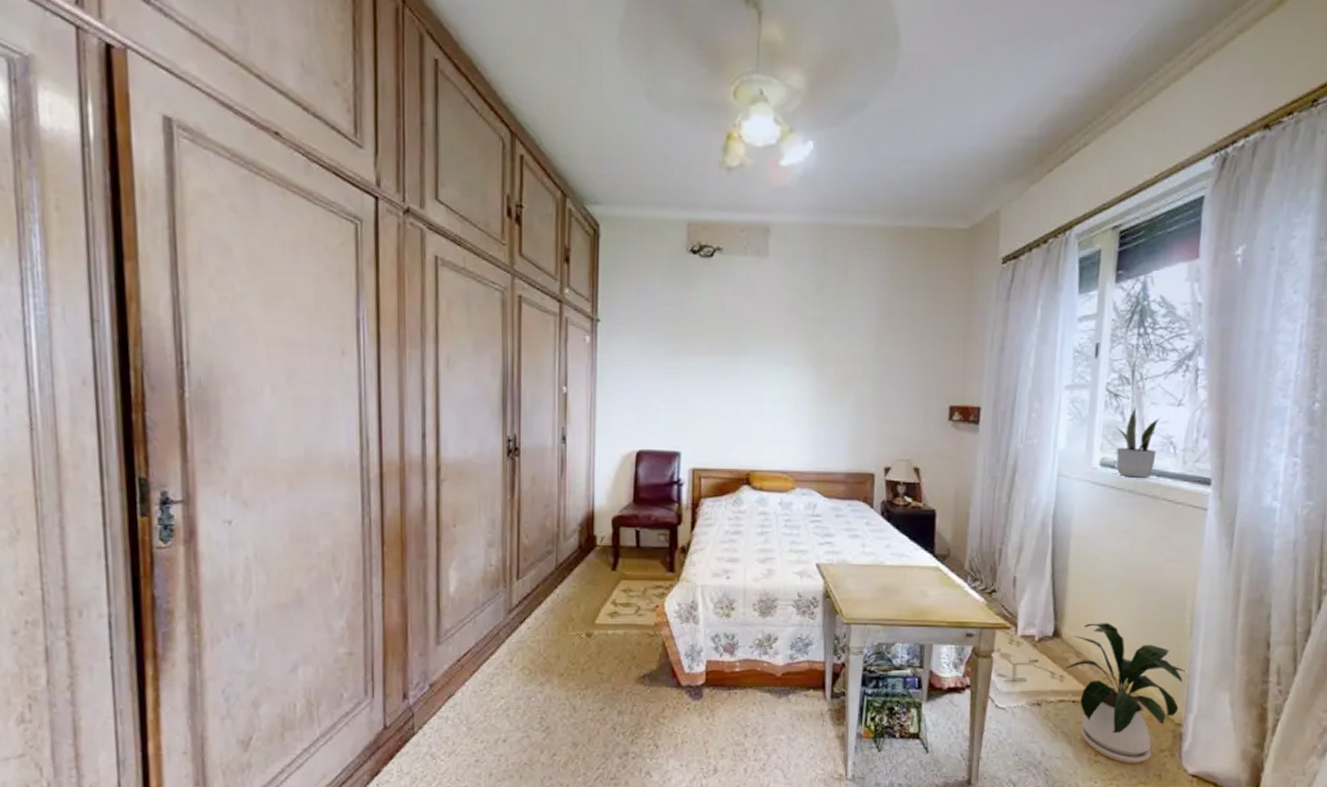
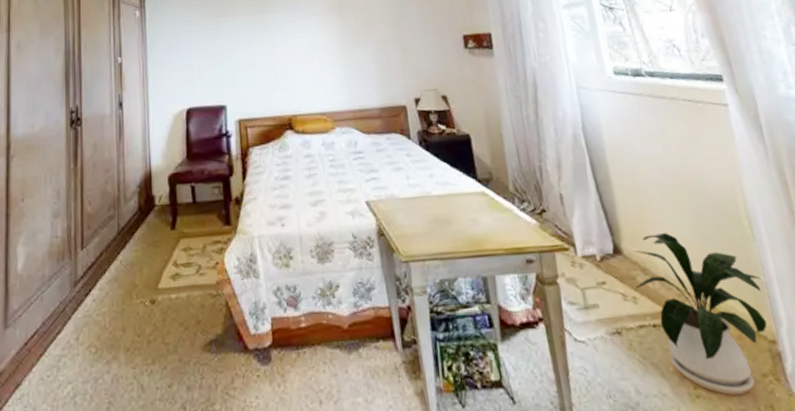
potted plant: present [1116,406,1161,478] -> none [619,16,665,83]

